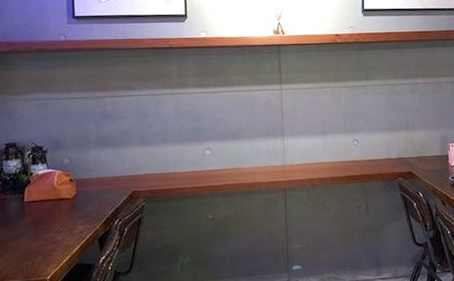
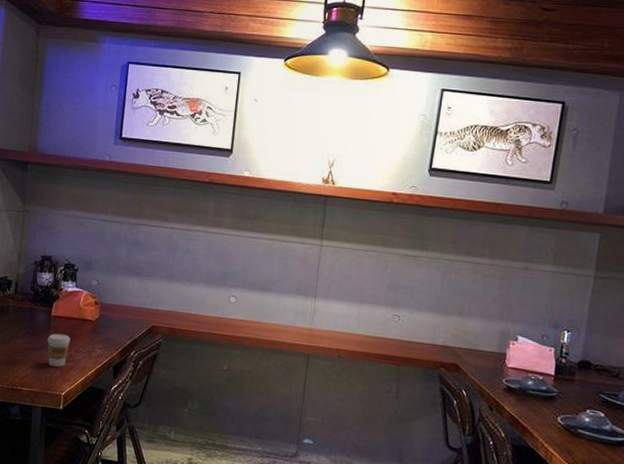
coffee cup: none [23,217,49,252] -> present [47,333,70,367]

